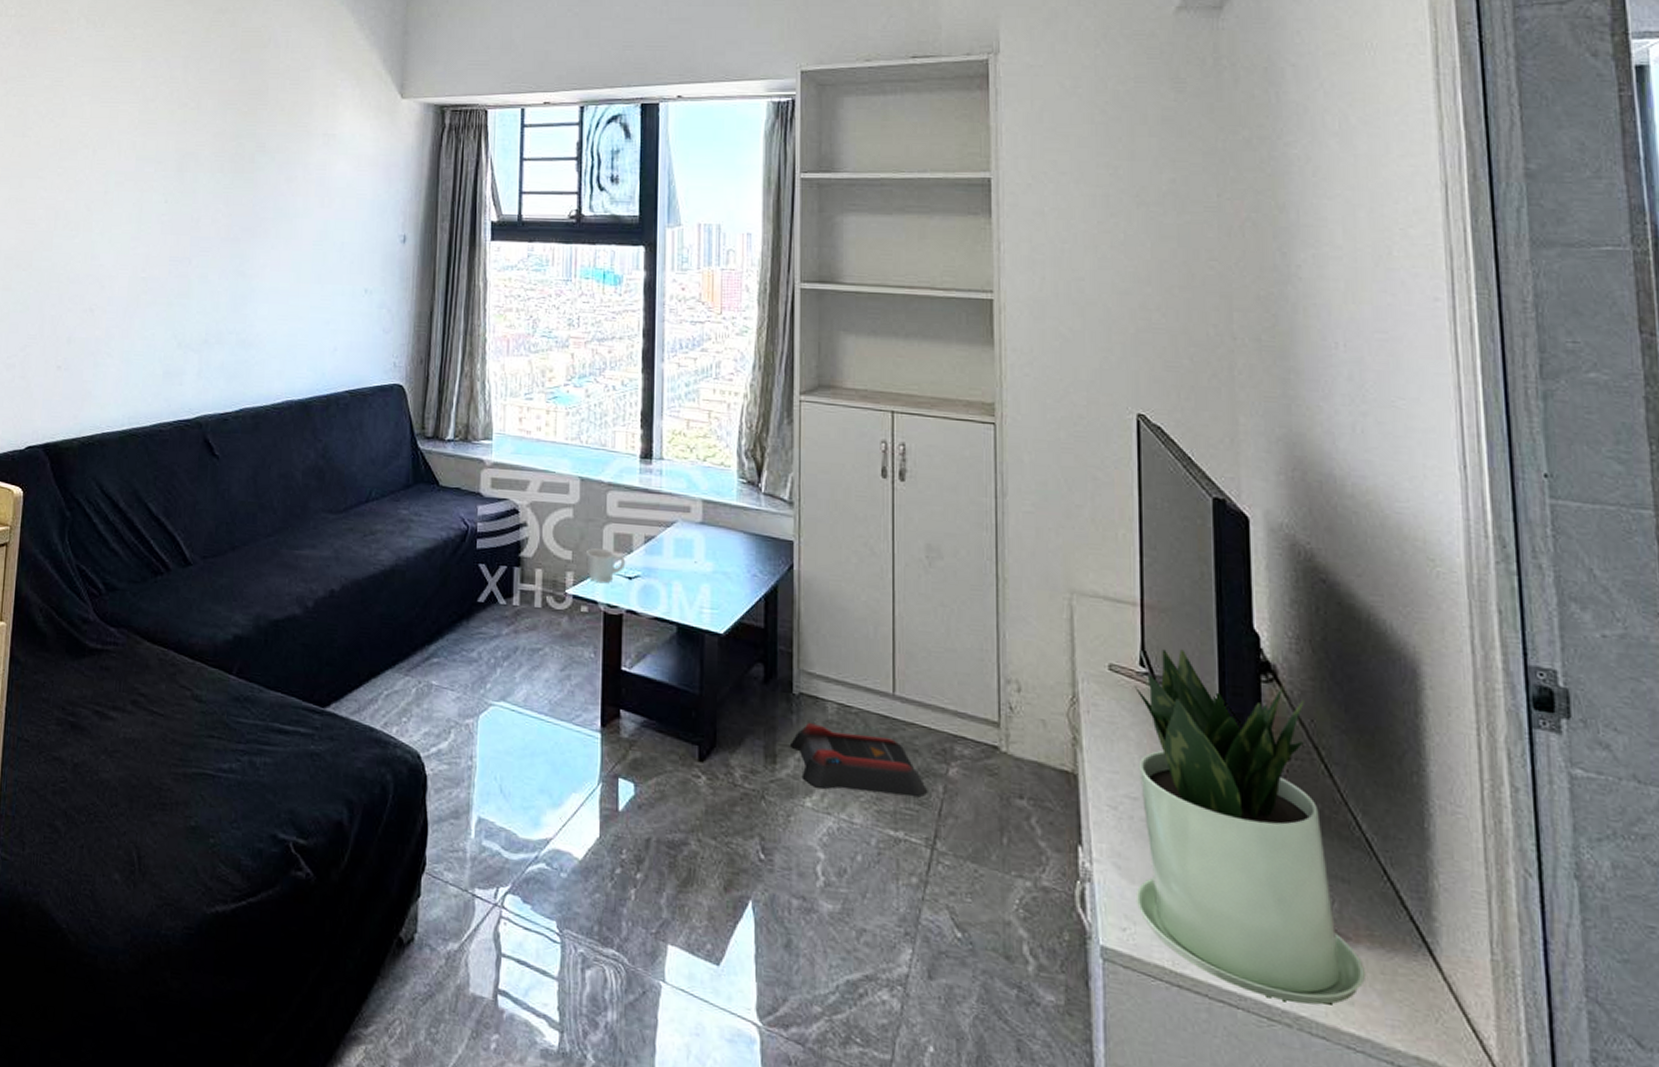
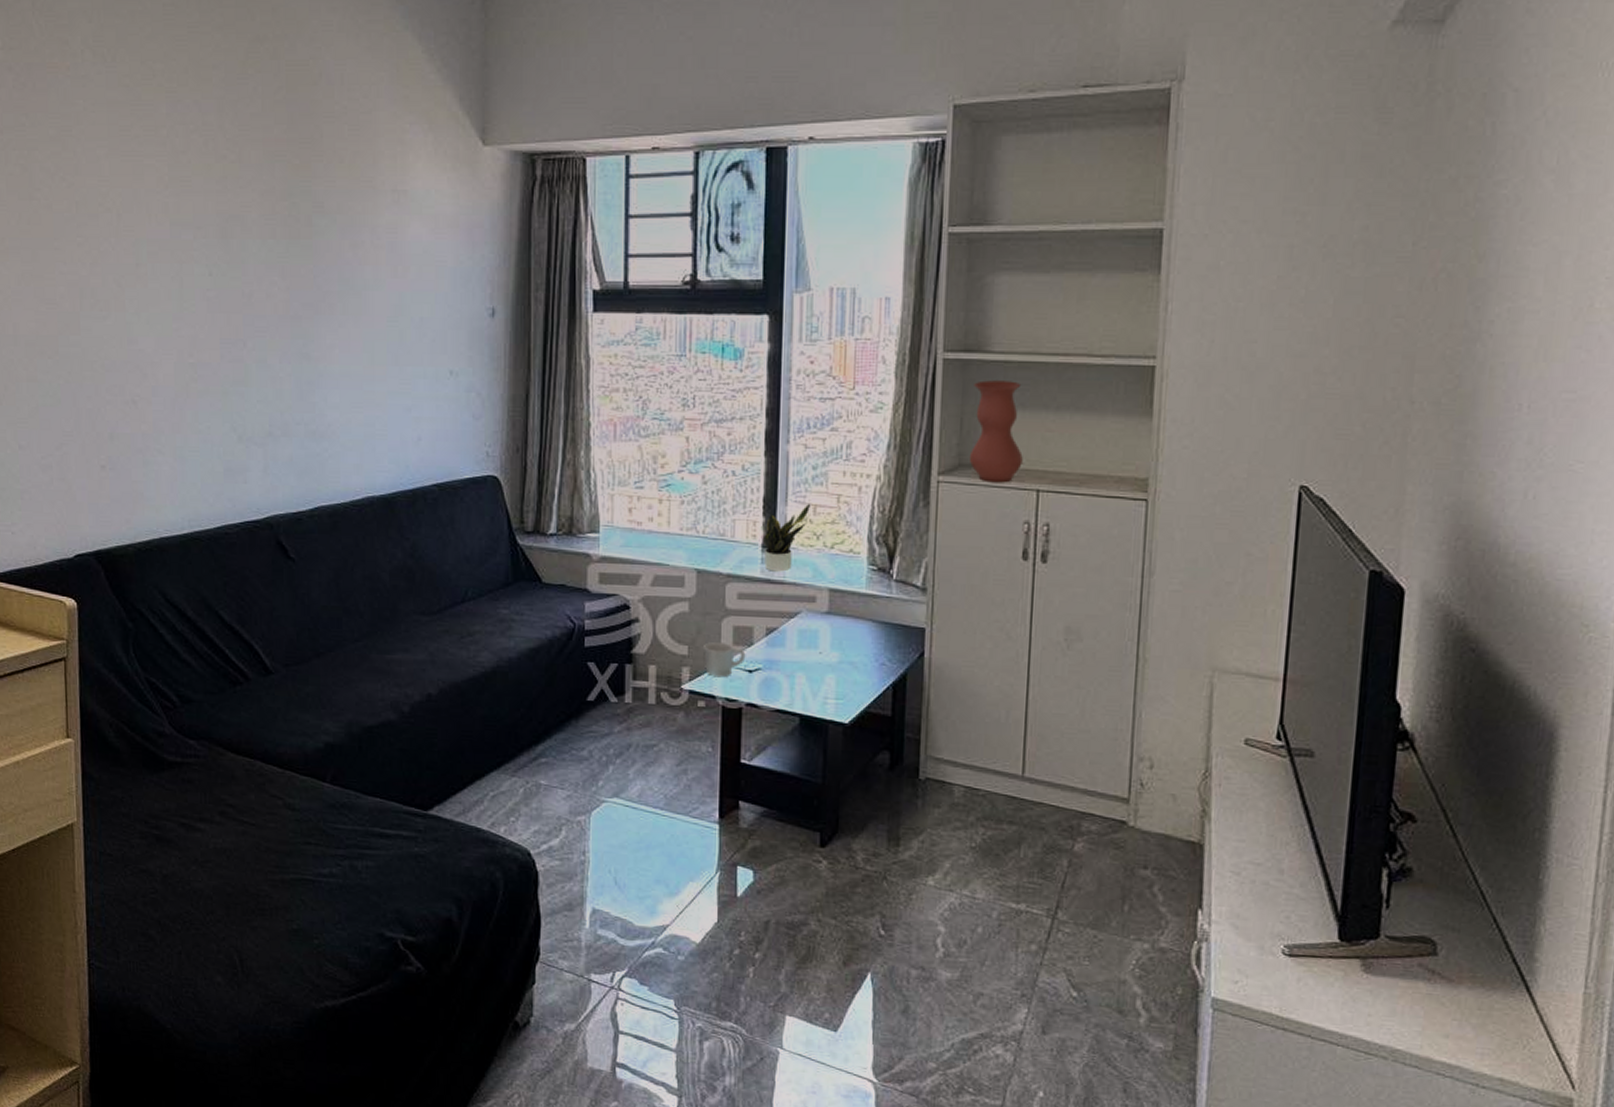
potted plant: none [641,417,685,482] -> present [763,503,811,572]
robot vacuum: present [791,722,928,796] -> none [915,805,1053,871]
vase: none [827,309,877,404] -> present [969,380,1023,483]
planter: present [1133,649,1365,1006] -> none [1250,722,1463,1040]

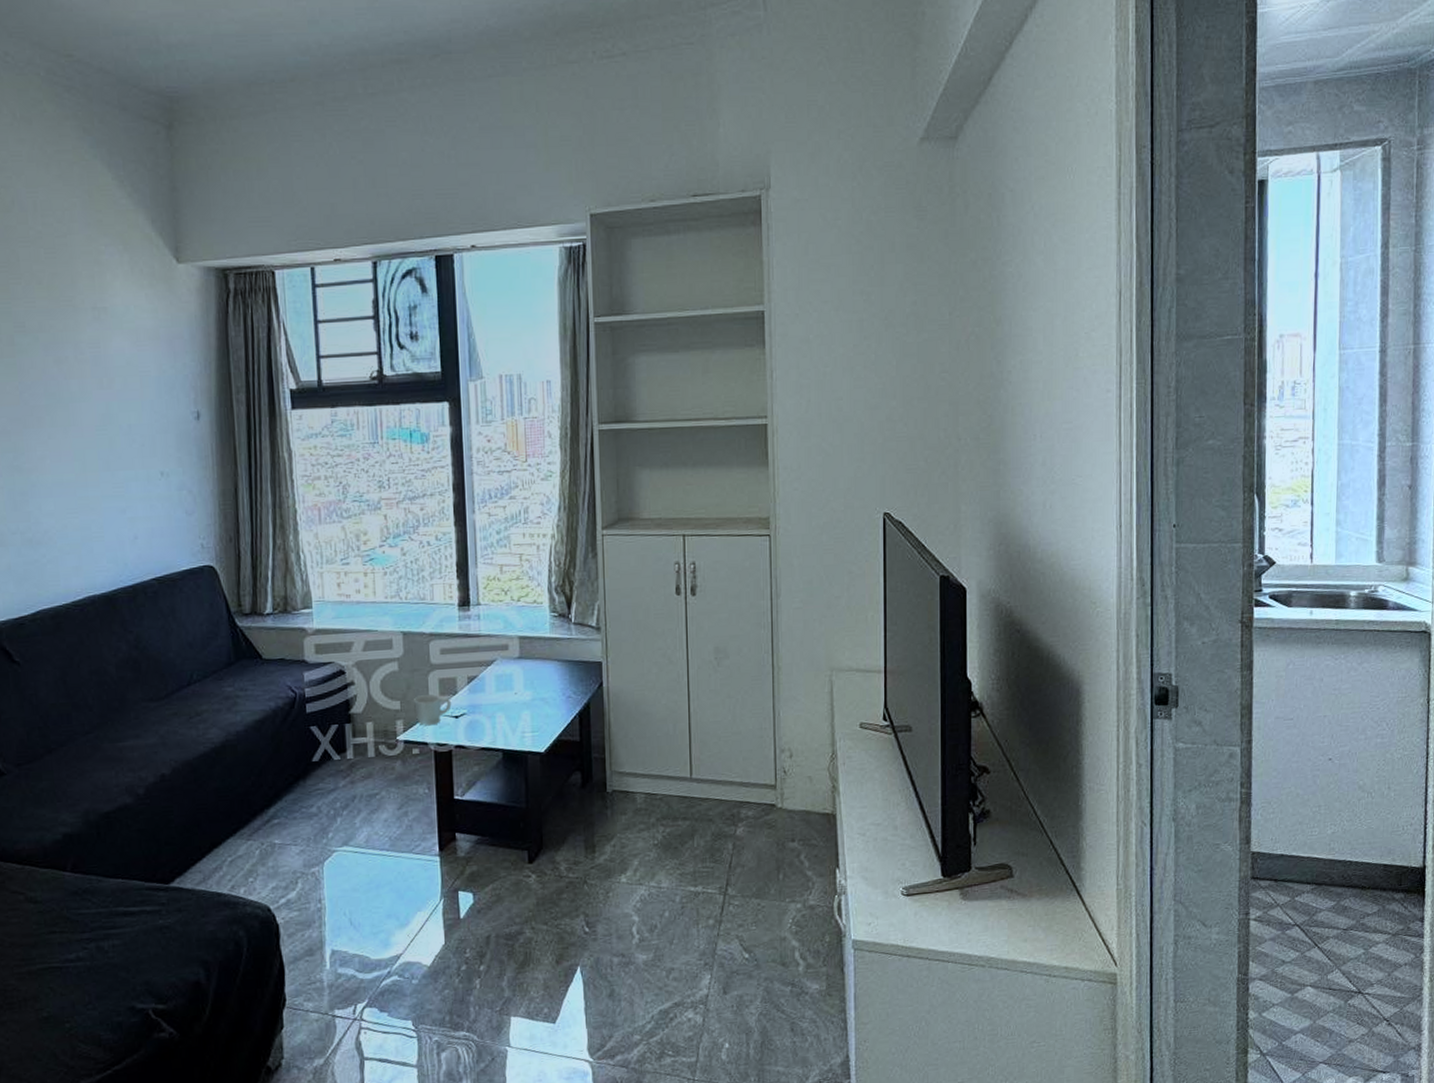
potted plant: present [763,503,811,572] -> none [459,563,498,627]
vase: present [969,380,1023,483] -> none [625,445,670,533]

